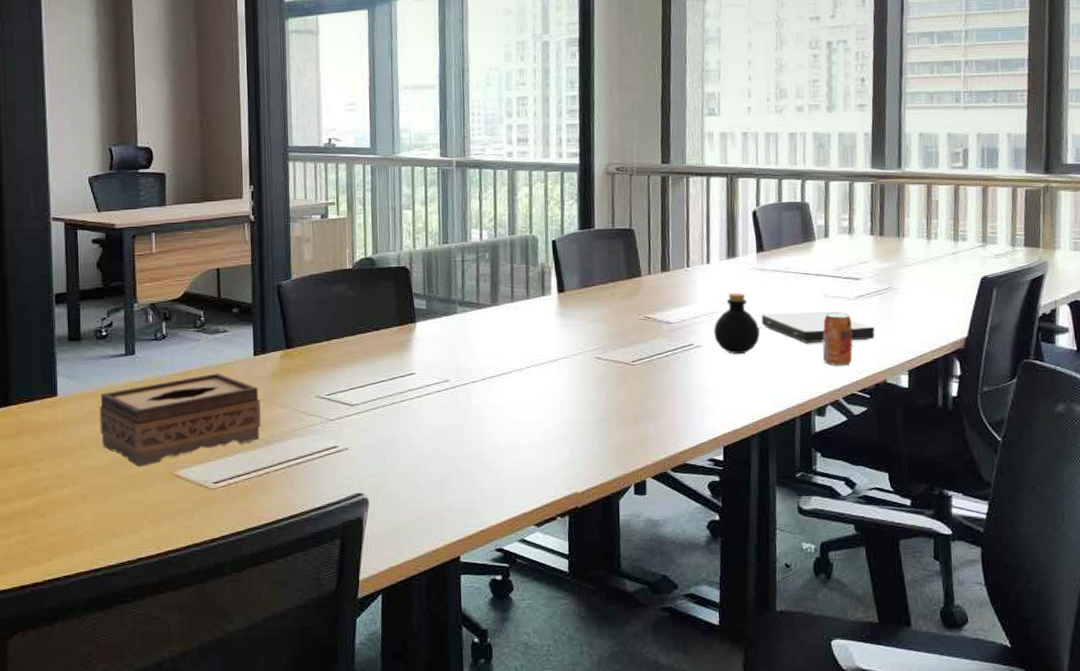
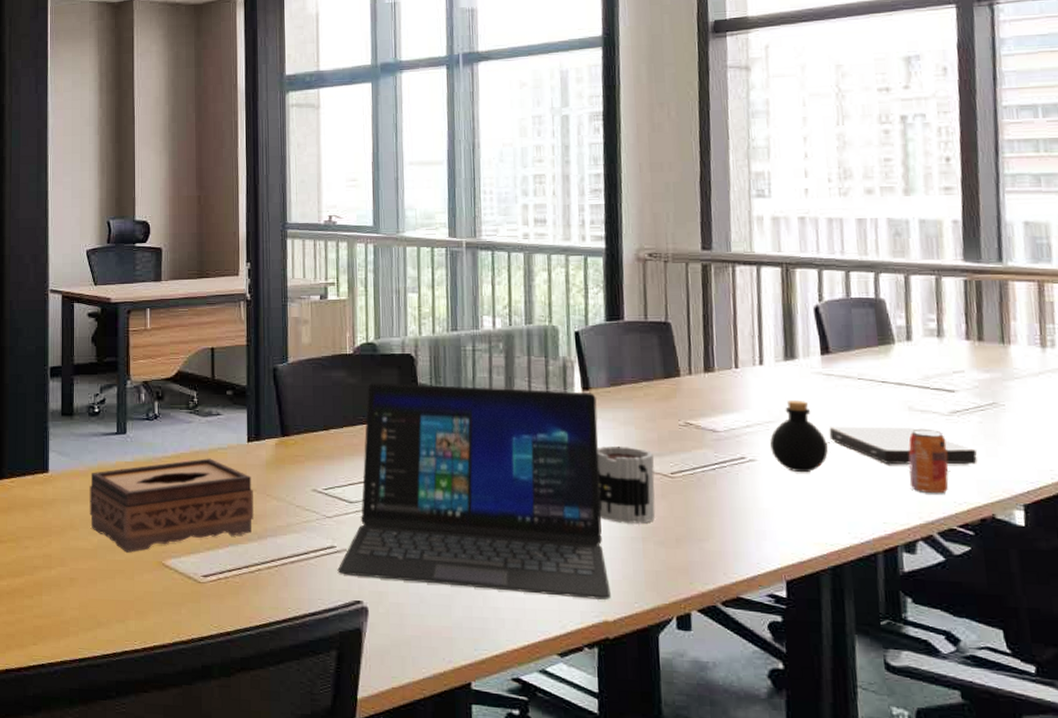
laptop: none [340,294,580,475] -> present [337,382,611,600]
mug: none [570,340,618,407] -> present [597,445,656,524]

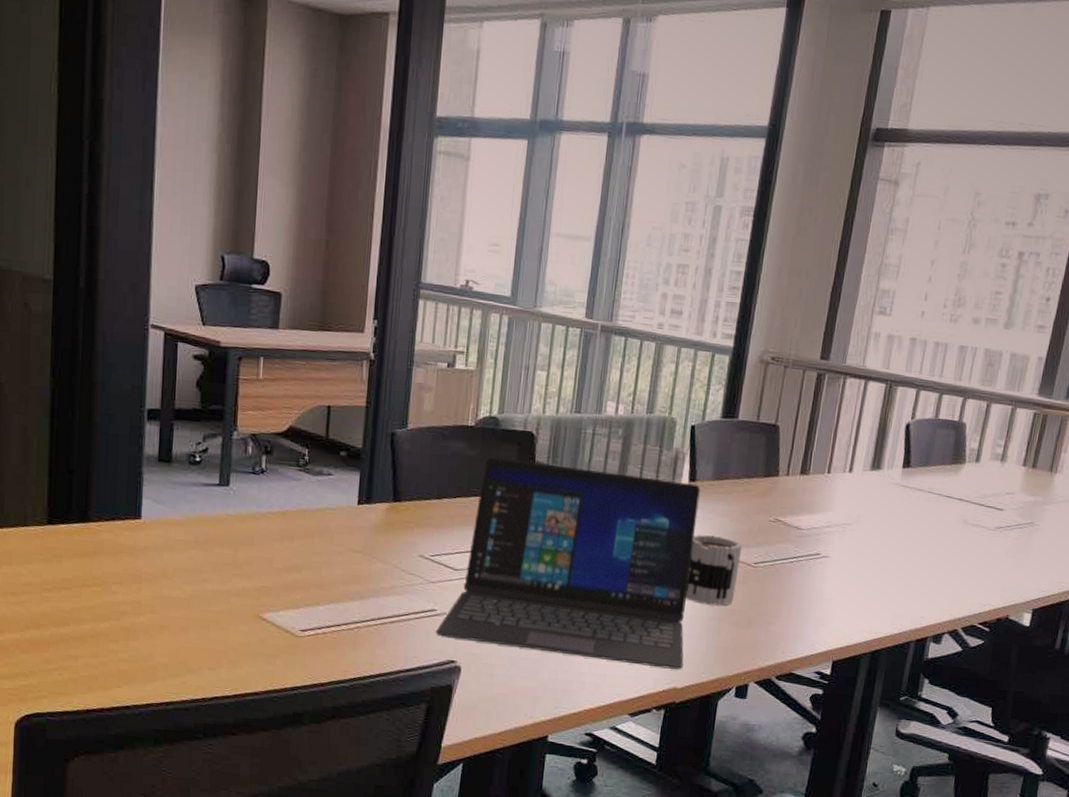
tissue box: present [89,458,254,553] -> none [184,517,359,604]
bottle: present [770,399,828,473] -> none [843,506,891,571]
book: present [829,426,977,464] -> none [893,533,1008,573]
beverage can: present [908,428,949,494] -> none [949,539,986,596]

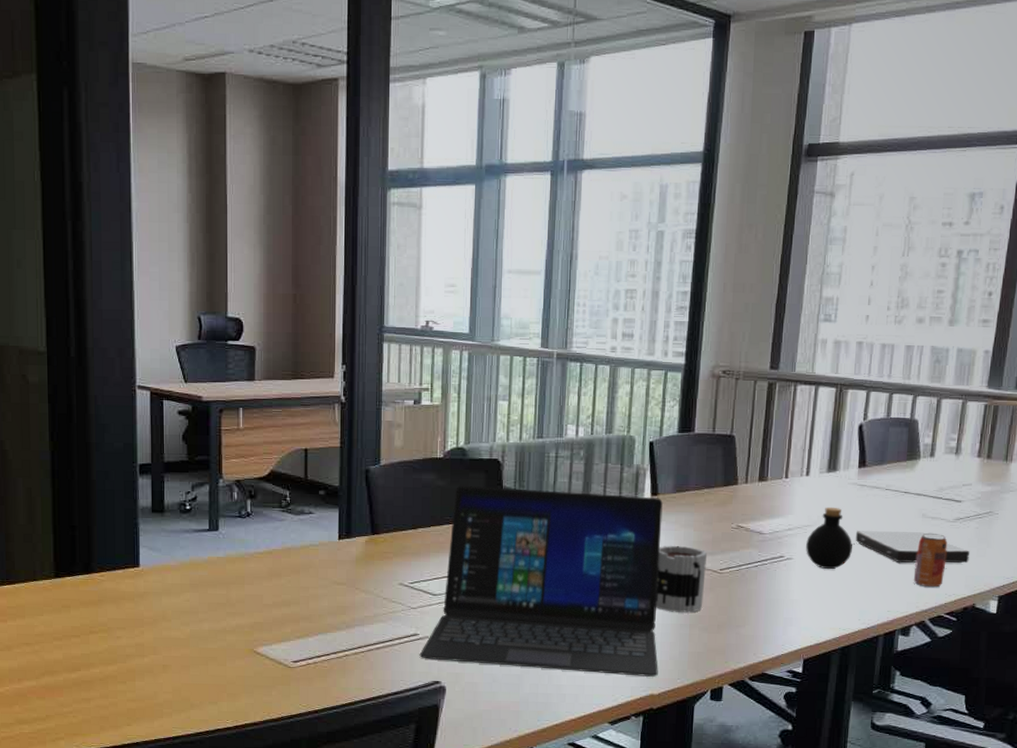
bottle: none [843,506,891,571] -> present [806,506,853,570]
book: none [893,533,1008,573] -> present [855,531,970,563]
beverage can: none [949,539,986,596] -> present [913,532,948,588]

